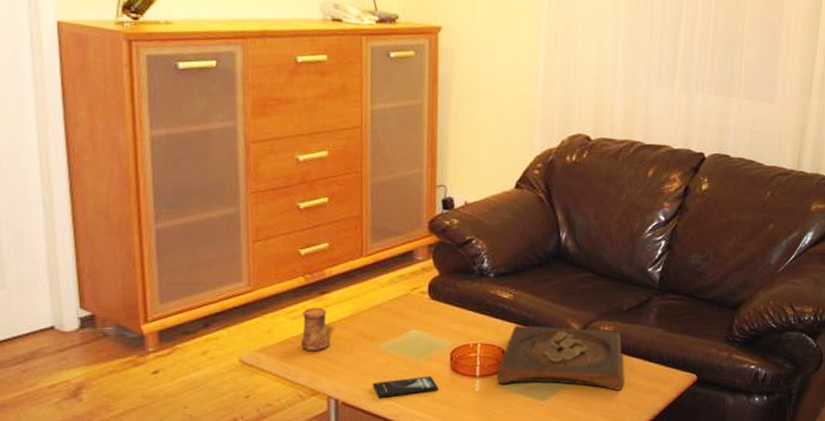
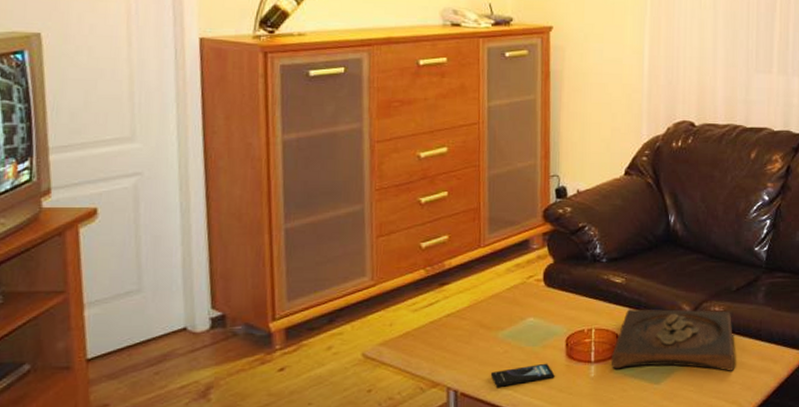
cup: present [300,307,330,352] -> none [421,299,450,343]

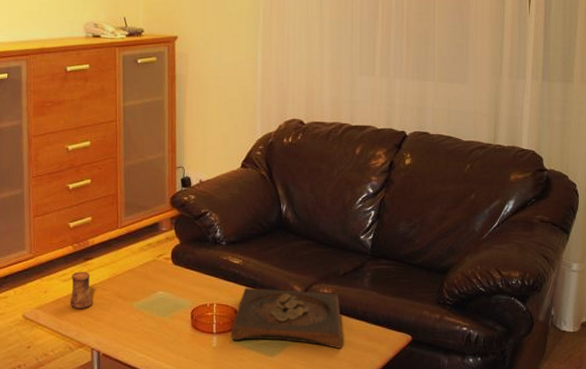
cup: none [421,299,450,343] -> present [69,272,93,309]
smartphone: present [490,363,555,387] -> none [127,332,182,351]

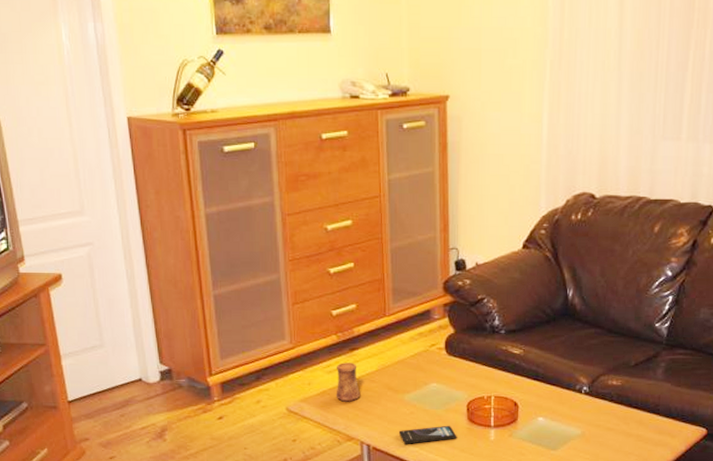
smartphone: none [127,332,182,351] -> present [398,425,457,444]
wooden tray: present [230,287,342,349] -> none [509,379,631,443]

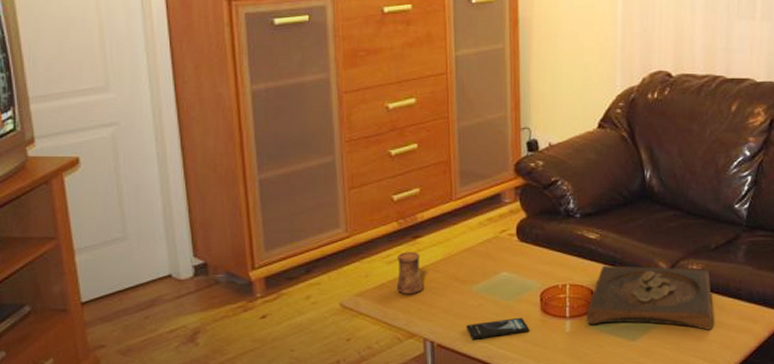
wooden tray: none [509,379,631,443] -> present [586,265,712,330]

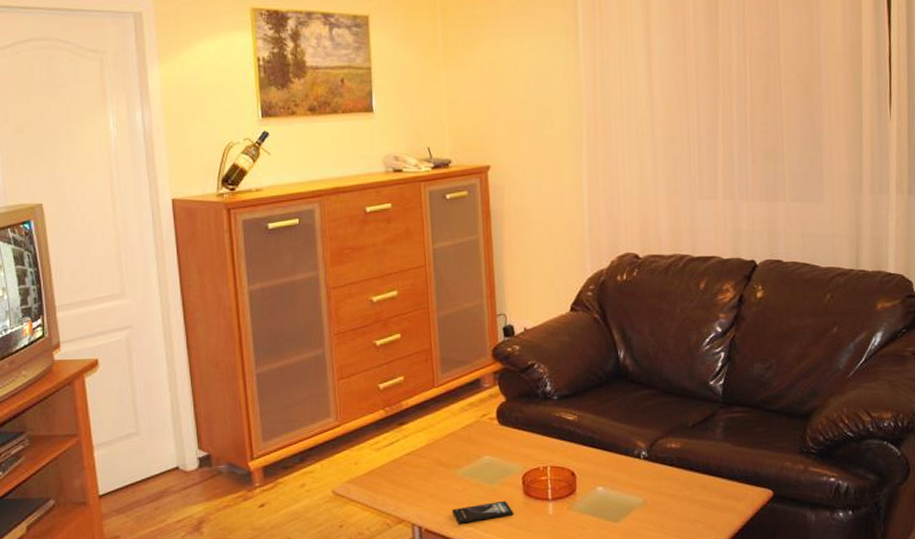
cup: present [396,252,424,295] -> none [384,438,411,481]
wooden tray: present [586,265,712,330] -> none [568,446,695,510]

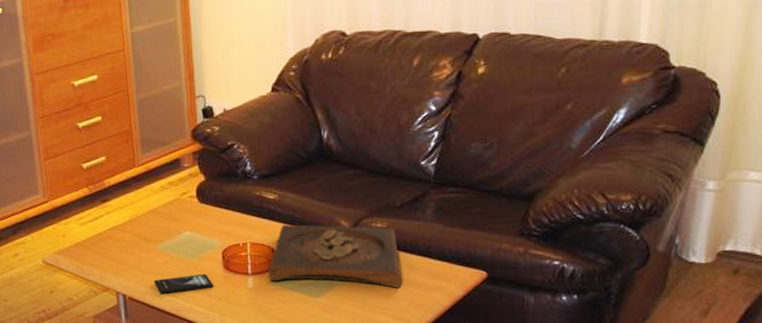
wooden tray: none [568,446,695,510] -> present [268,224,400,288]

